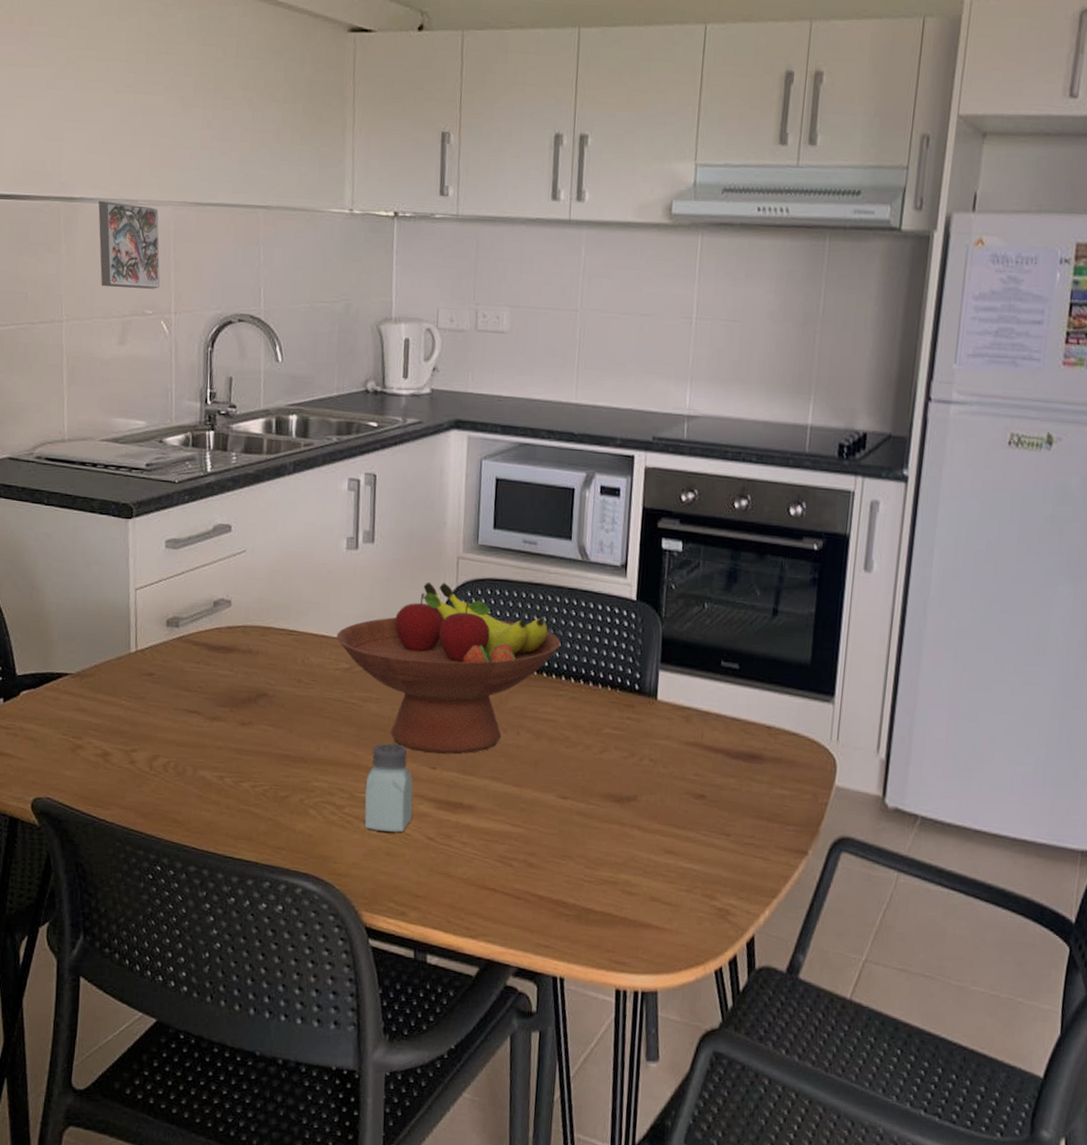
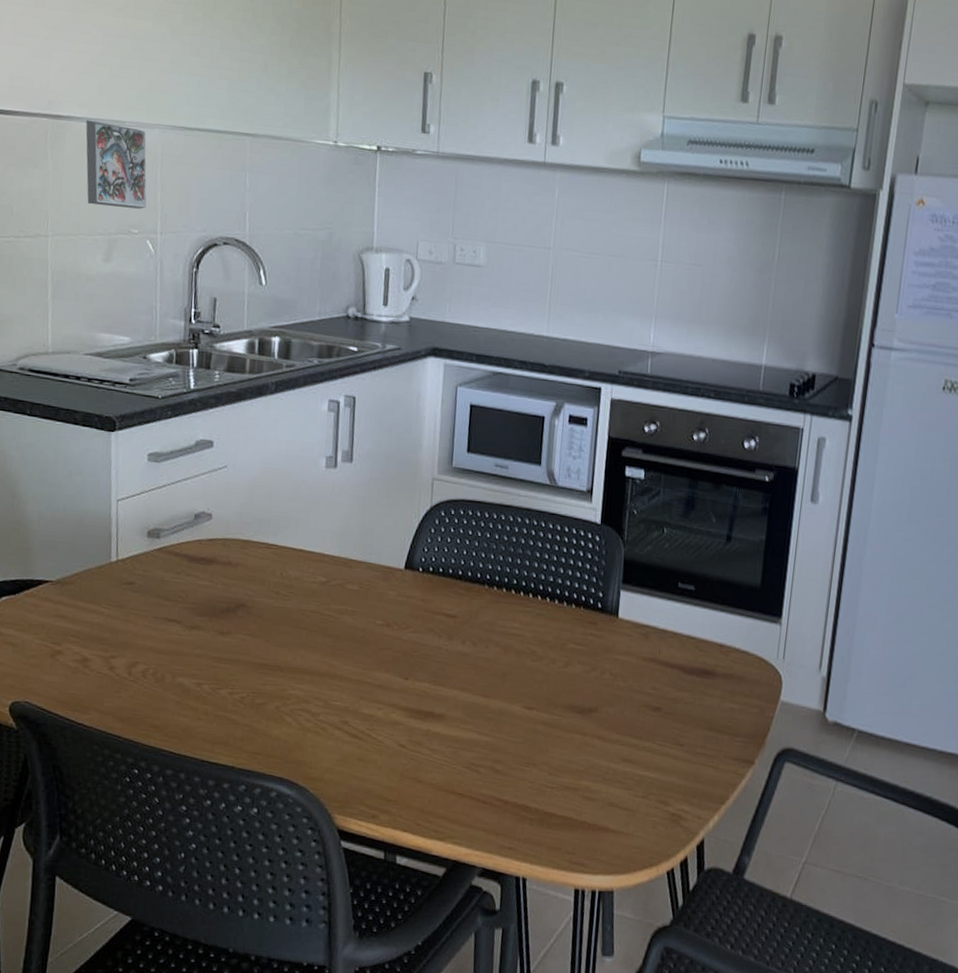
fruit bowl: present [336,582,561,755] -> none [314,501,529,666]
saltshaker: present [364,743,413,833] -> none [338,654,386,739]

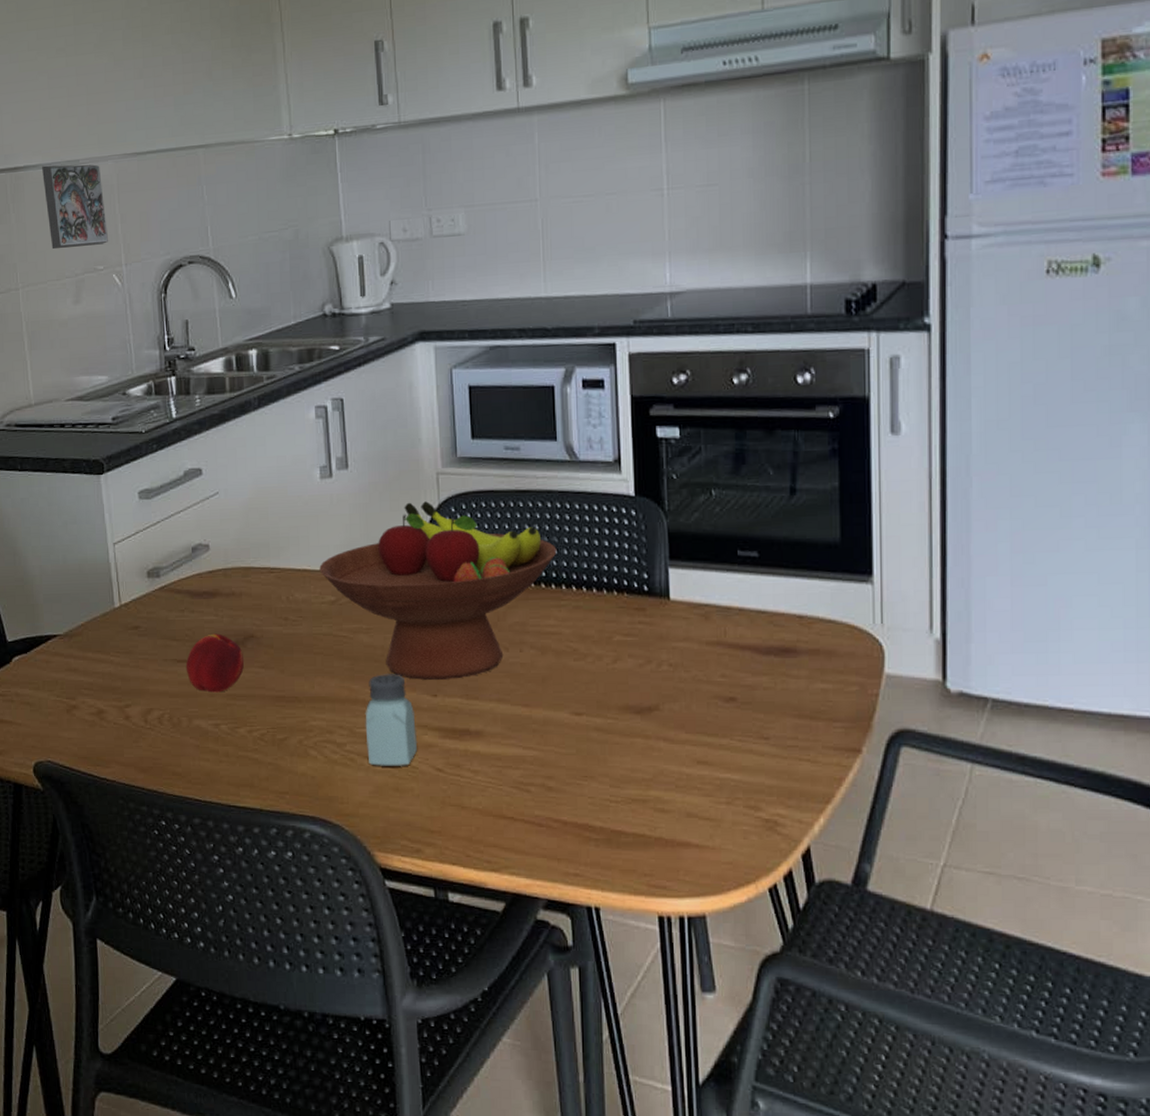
peach: none [175,598,234,654] -> present [185,633,245,693]
fruit bowl: none [314,501,529,666] -> present [319,501,557,680]
saltshaker: none [338,654,386,739] -> present [365,674,418,766]

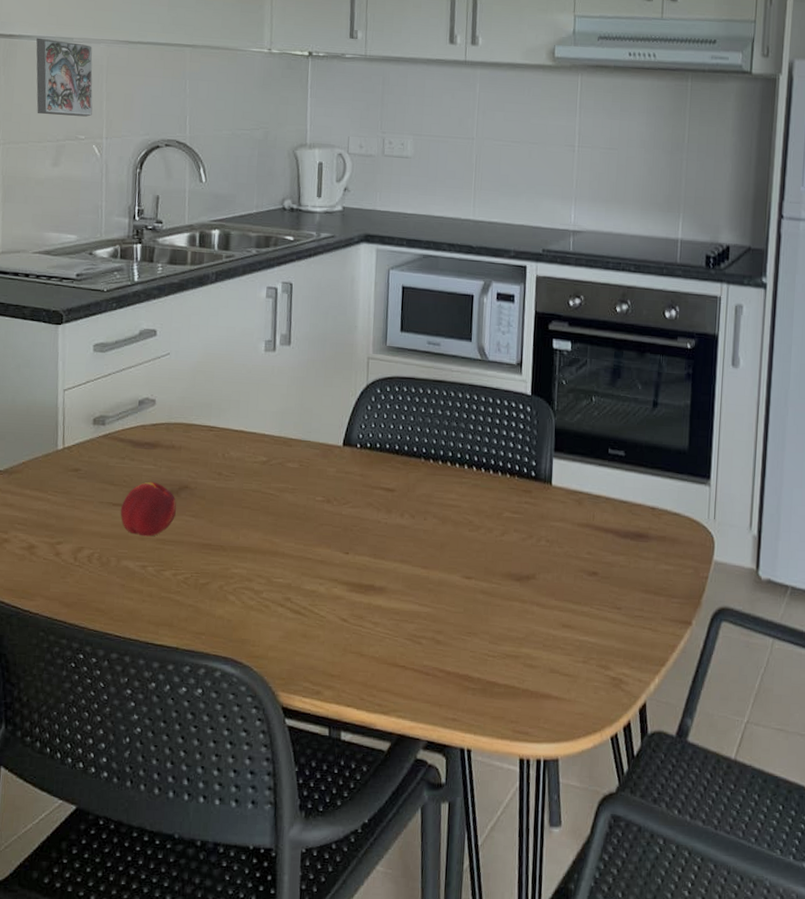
fruit bowl: present [319,501,557,680] -> none [255,380,463,540]
saltshaker: present [365,674,418,766] -> none [281,530,328,615]

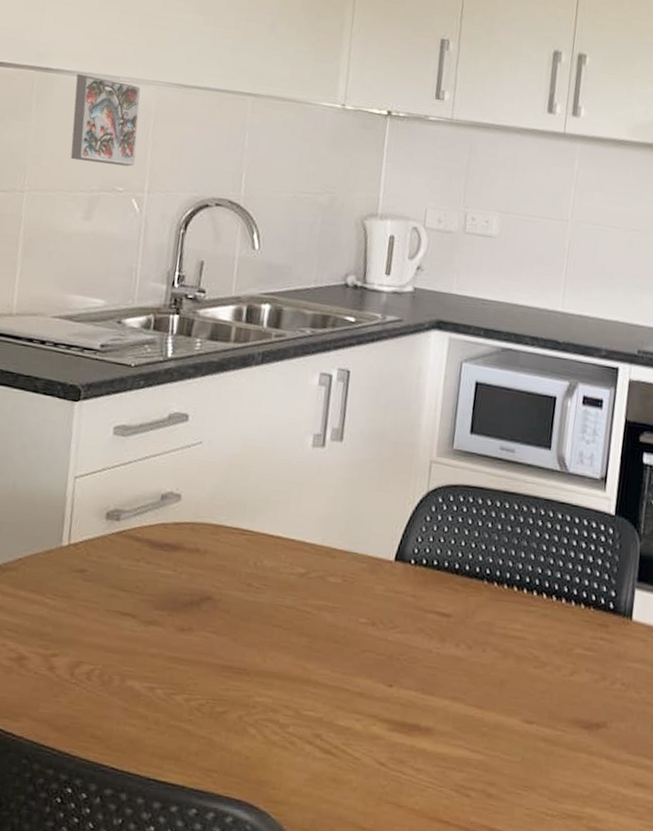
peach: present [120,481,177,537] -> none [129,589,196,654]

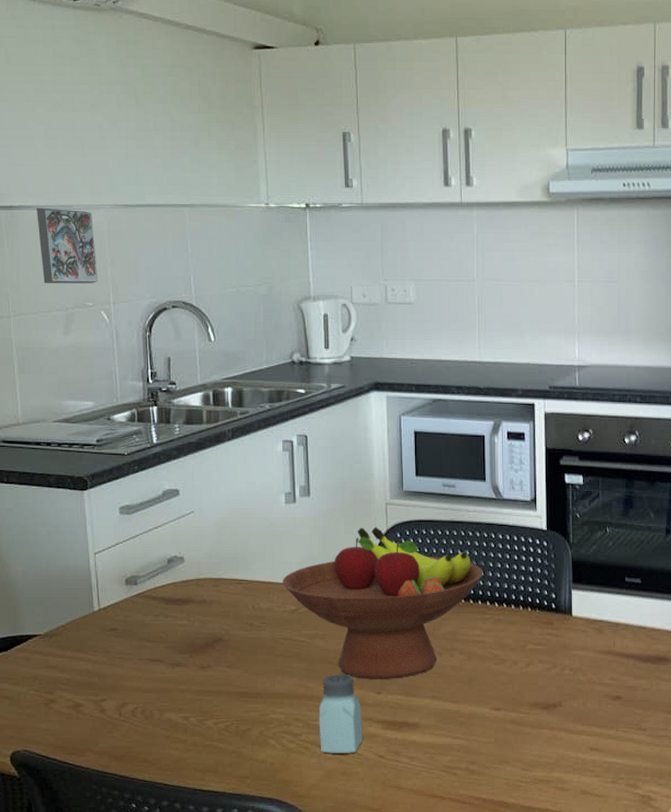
fruit bowl: none [294,485,535,672] -> present [282,527,483,679]
saltshaker: none [310,656,367,756] -> present [318,674,364,753]

